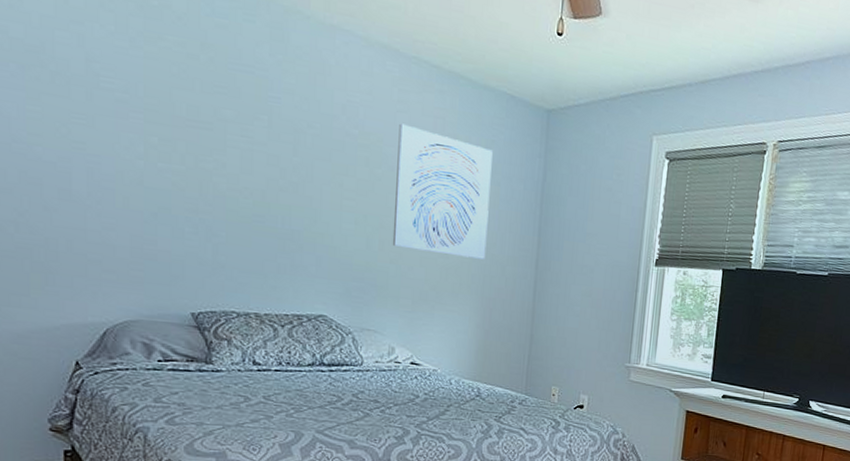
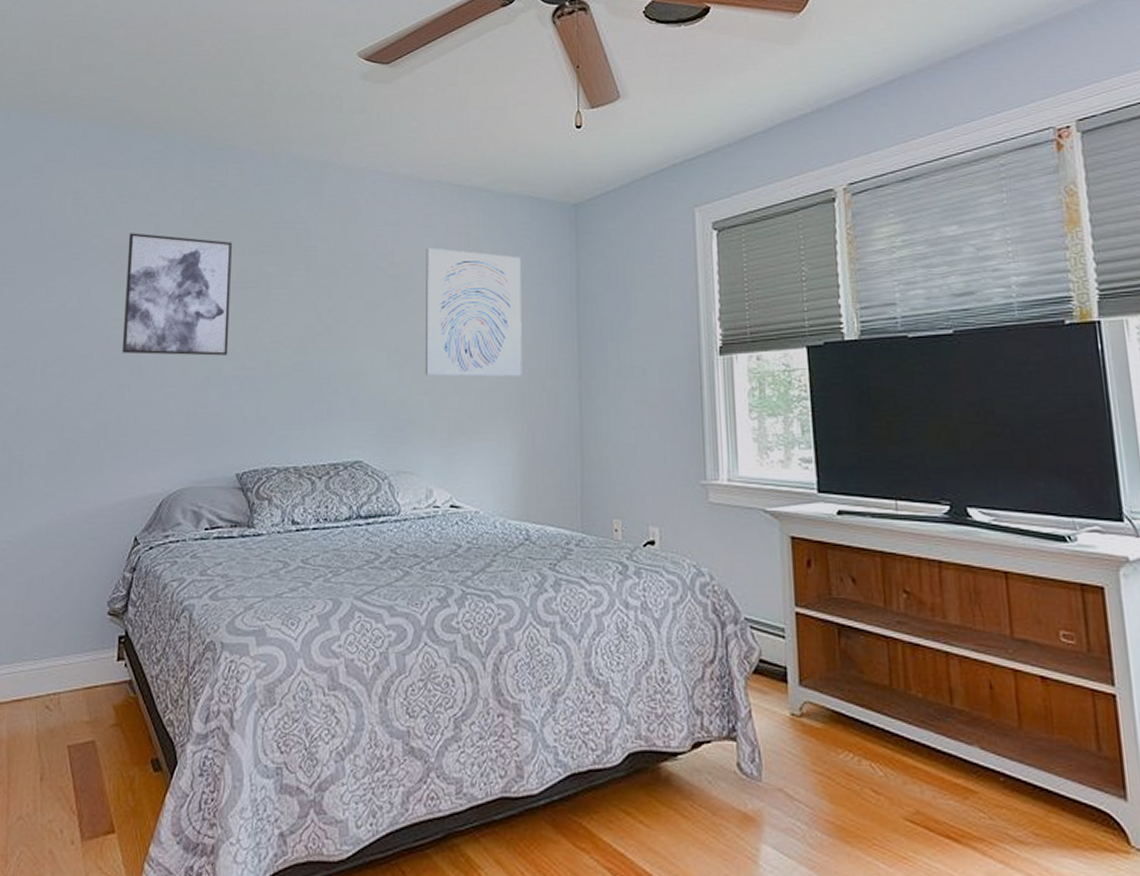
wall art: none [43,37,181,195] -> present [121,233,233,356]

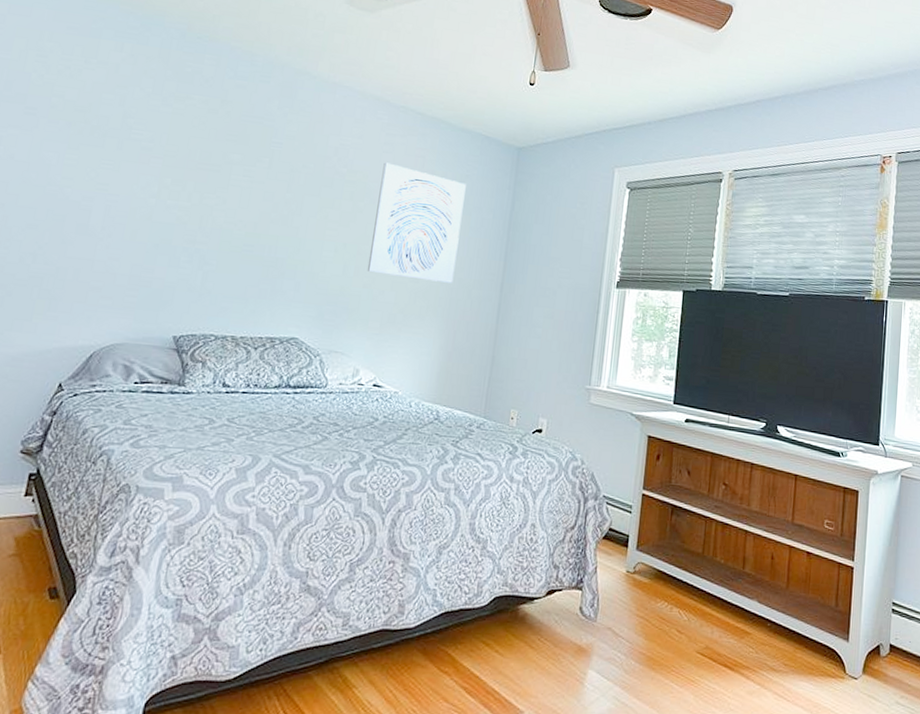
wall art: present [121,233,233,356] -> none [69,99,200,228]

